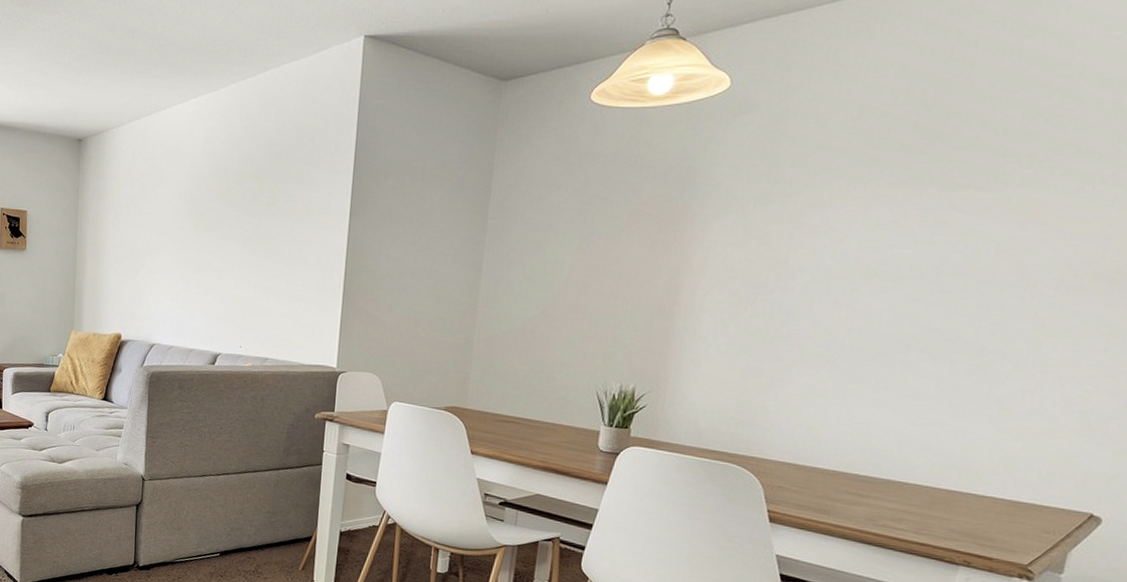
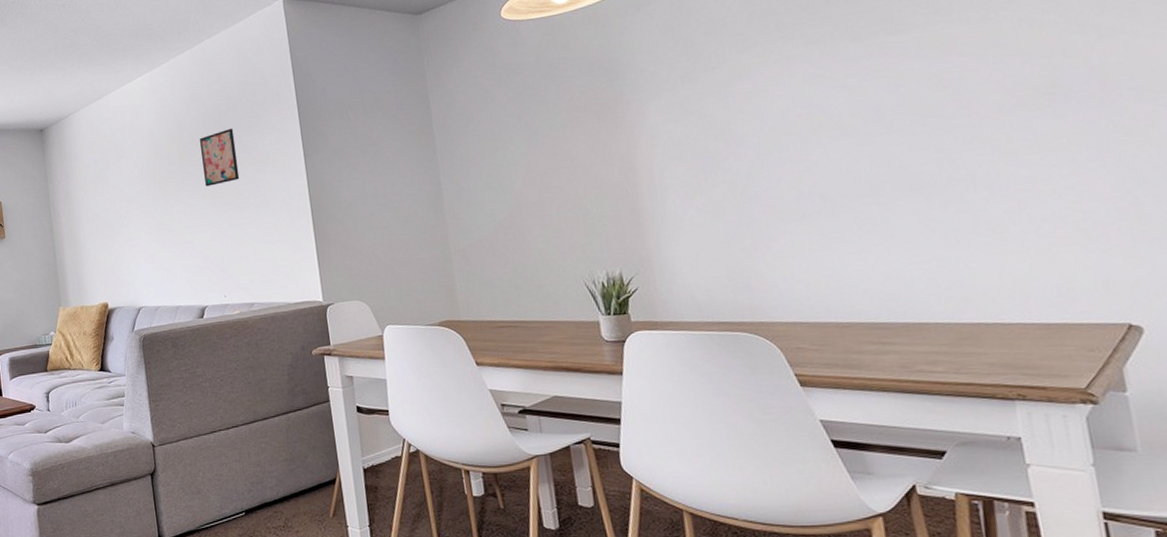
wall art: none [242,172,283,231] -> present [199,128,240,187]

